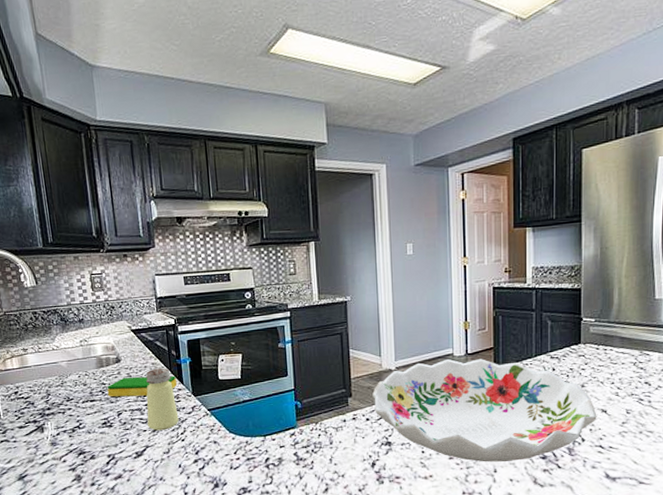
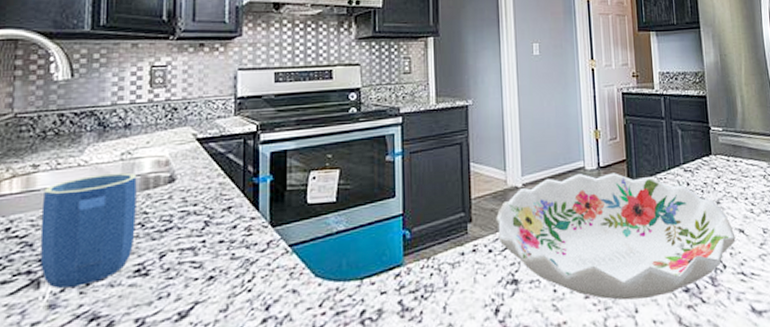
mug: none [34,355,99,433] -> present [39,172,137,288]
dish sponge: present [107,375,177,397] -> none [149,199,249,232]
saltshaker: present [146,368,179,431] -> none [202,189,247,279]

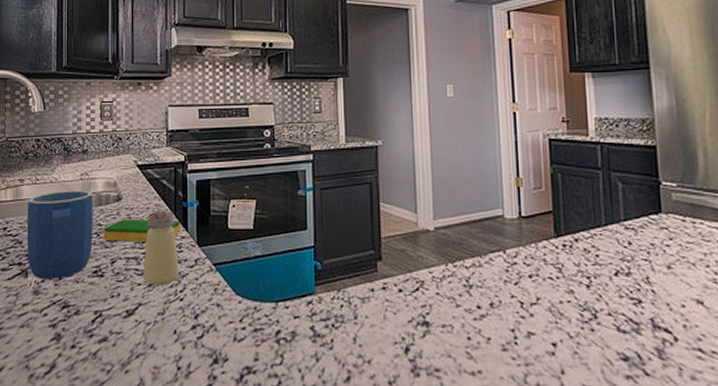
dish sponge: none [149,199,249,232] -> present [103,219,180,242]
saltshaker: none [202,189,247,279] -> present [143,210,179,286]
decorative bowl: present [496,173,736,301] -> none [406,222,692,361]

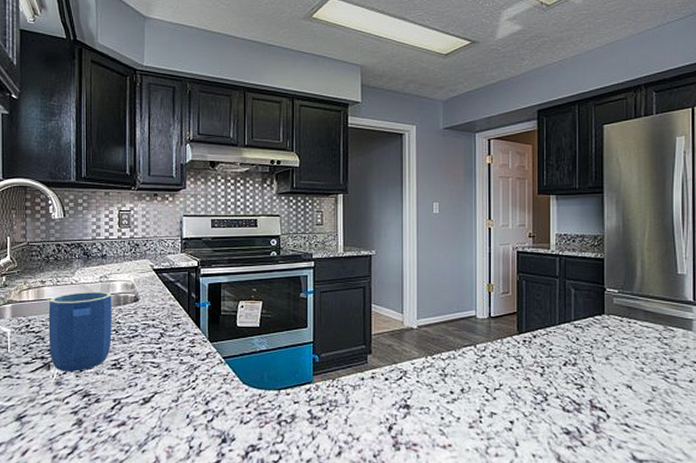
dish sponge: present [103,219,180,242] -> none [121,317,193,338]
saltshaker: present [143,210,179,286] -> none [159,310,192,376]

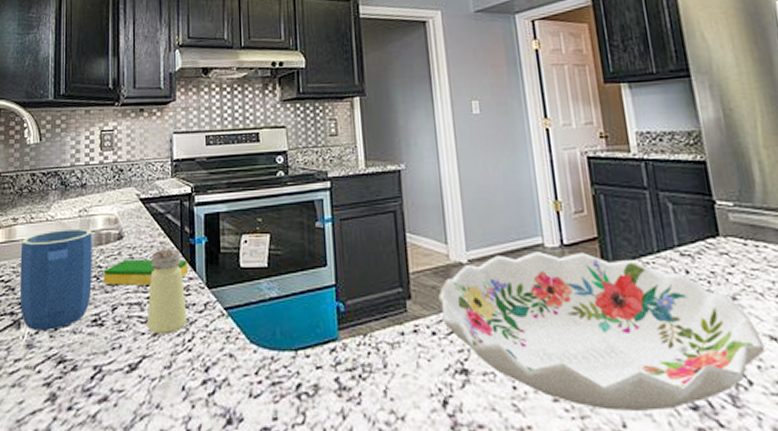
dish sponge: none [121,317,193,338] -> present [103,259,187,286]
saltshaker: none [159,310,192,376] -> present [147,248,187,335]
decorative bowl: none [393,321,622,435] -> present [438,252,765,411]

